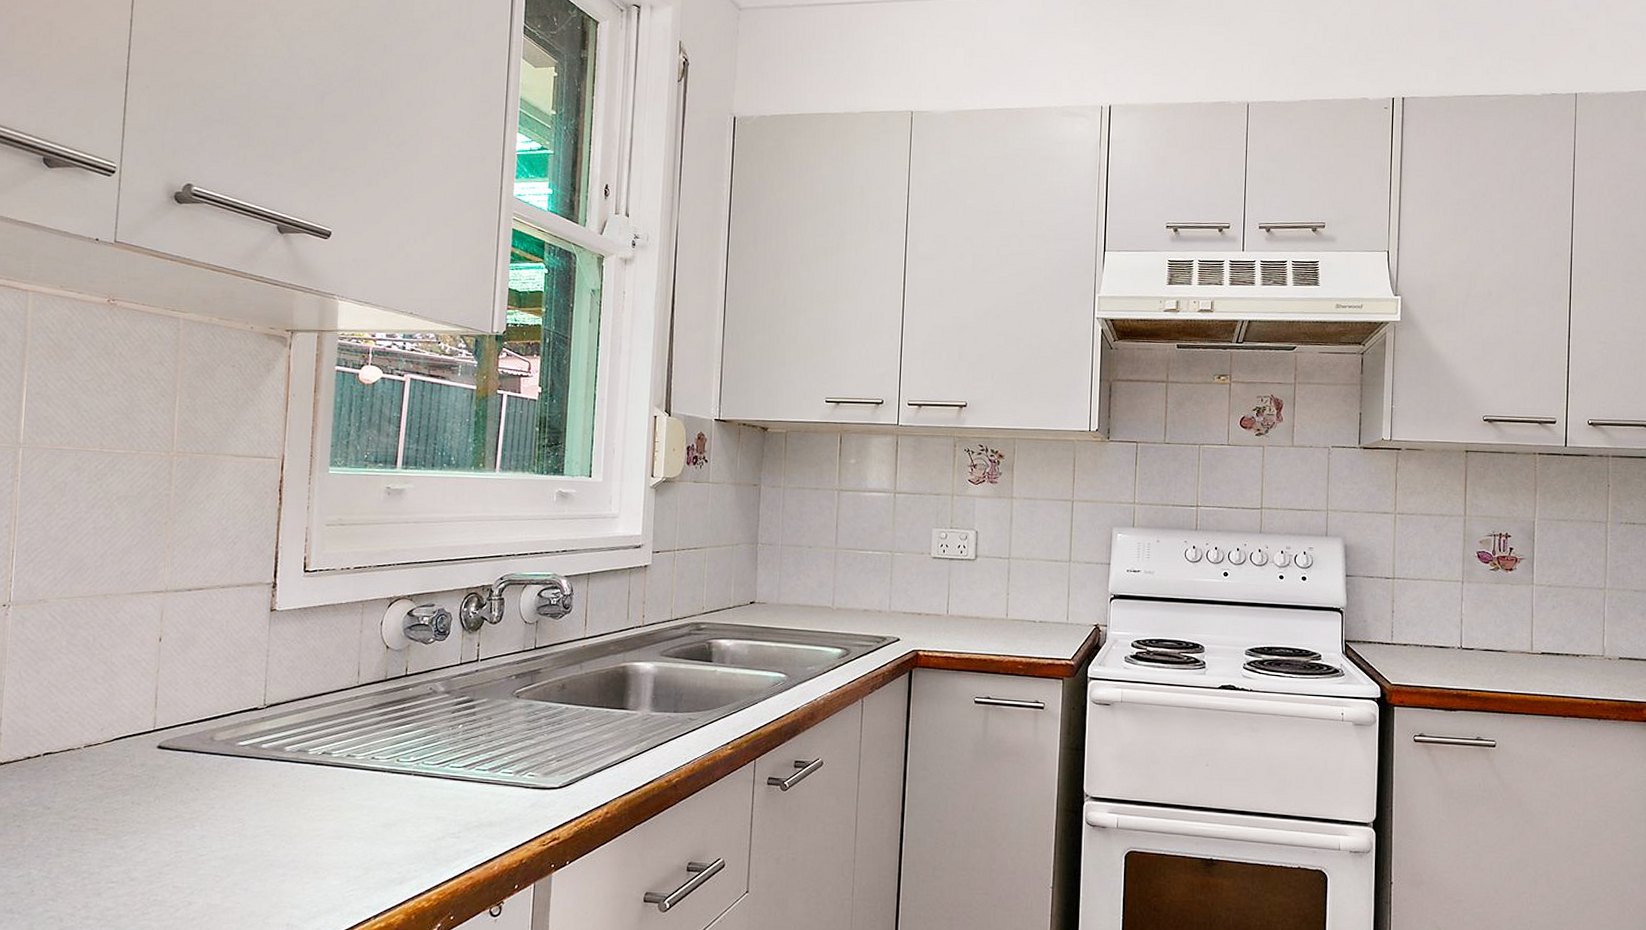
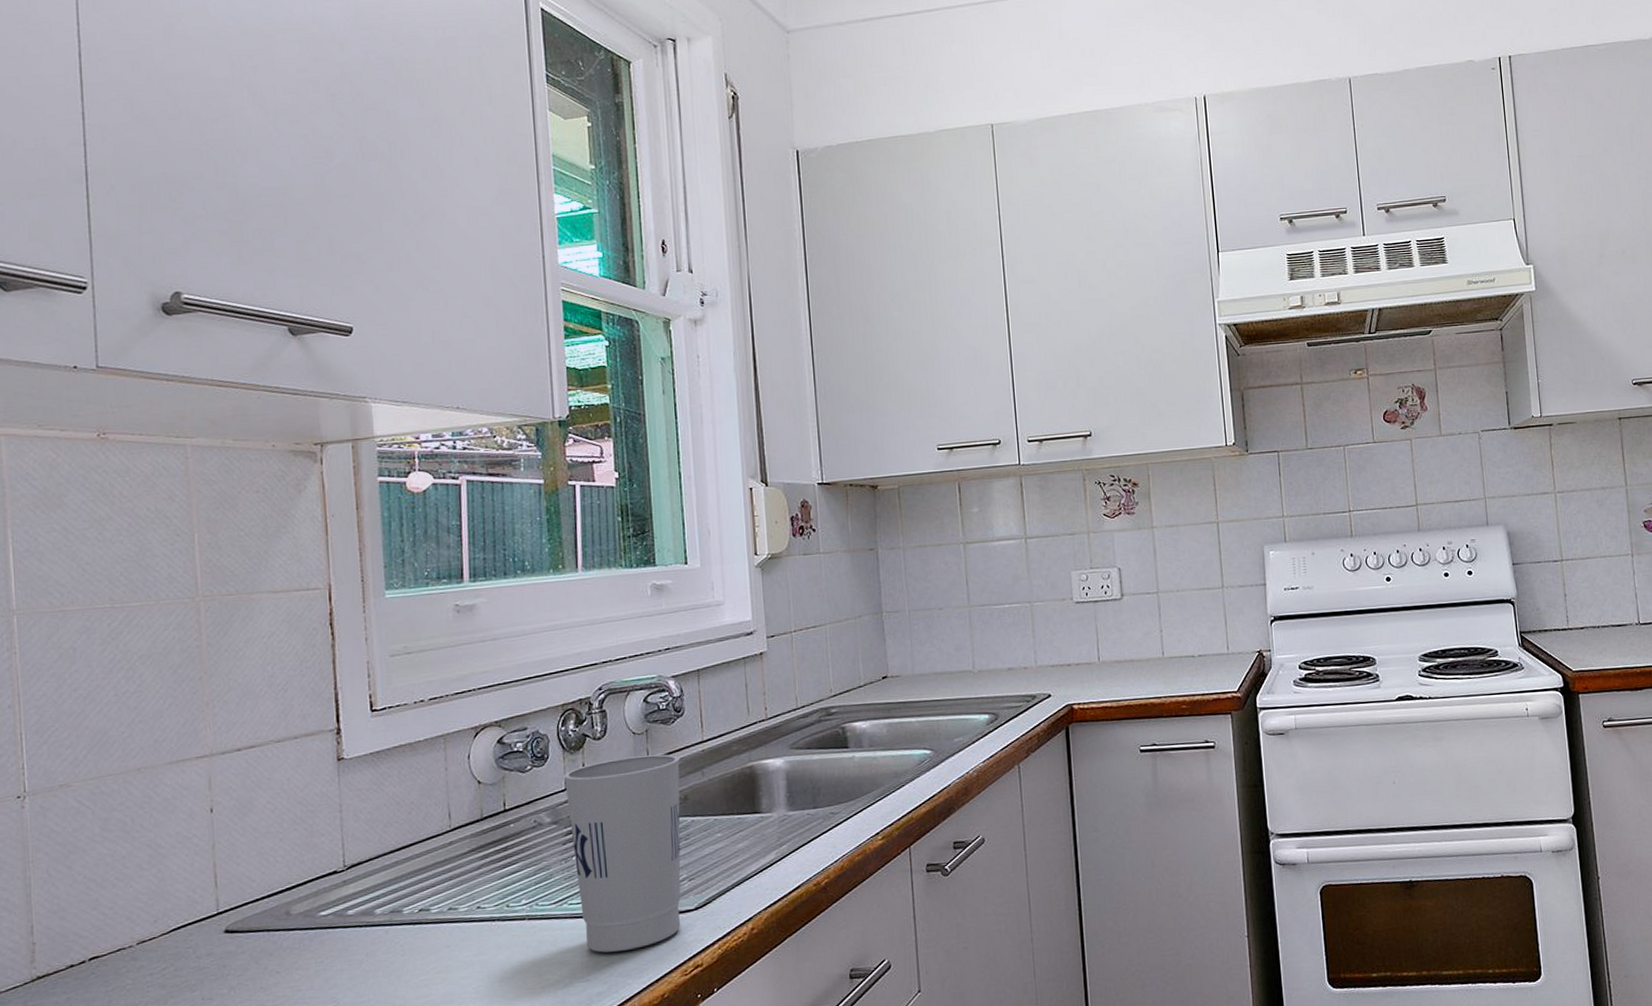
cup: none [460,643,562,816] -> present [563,754,681,953]

